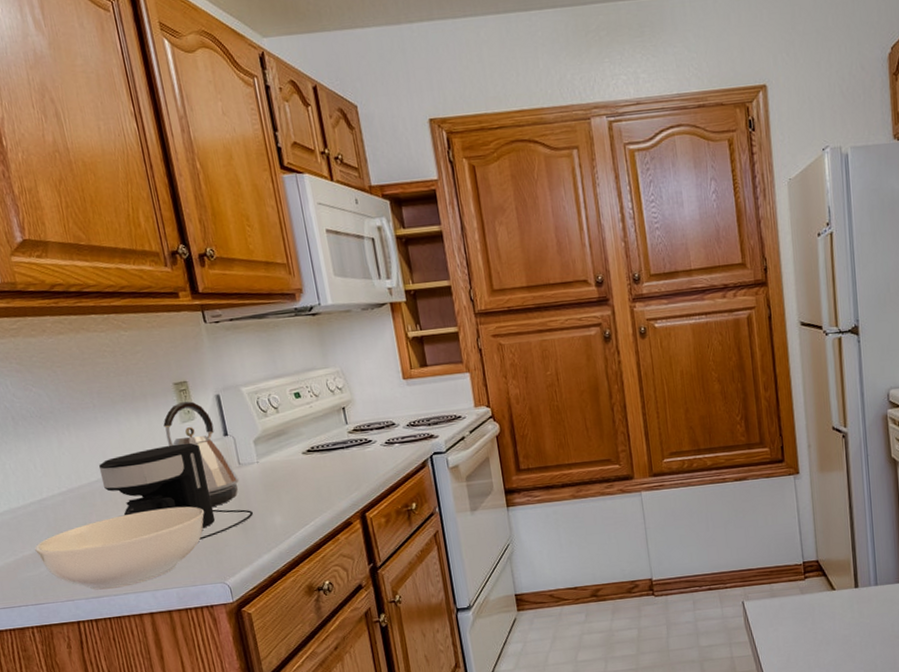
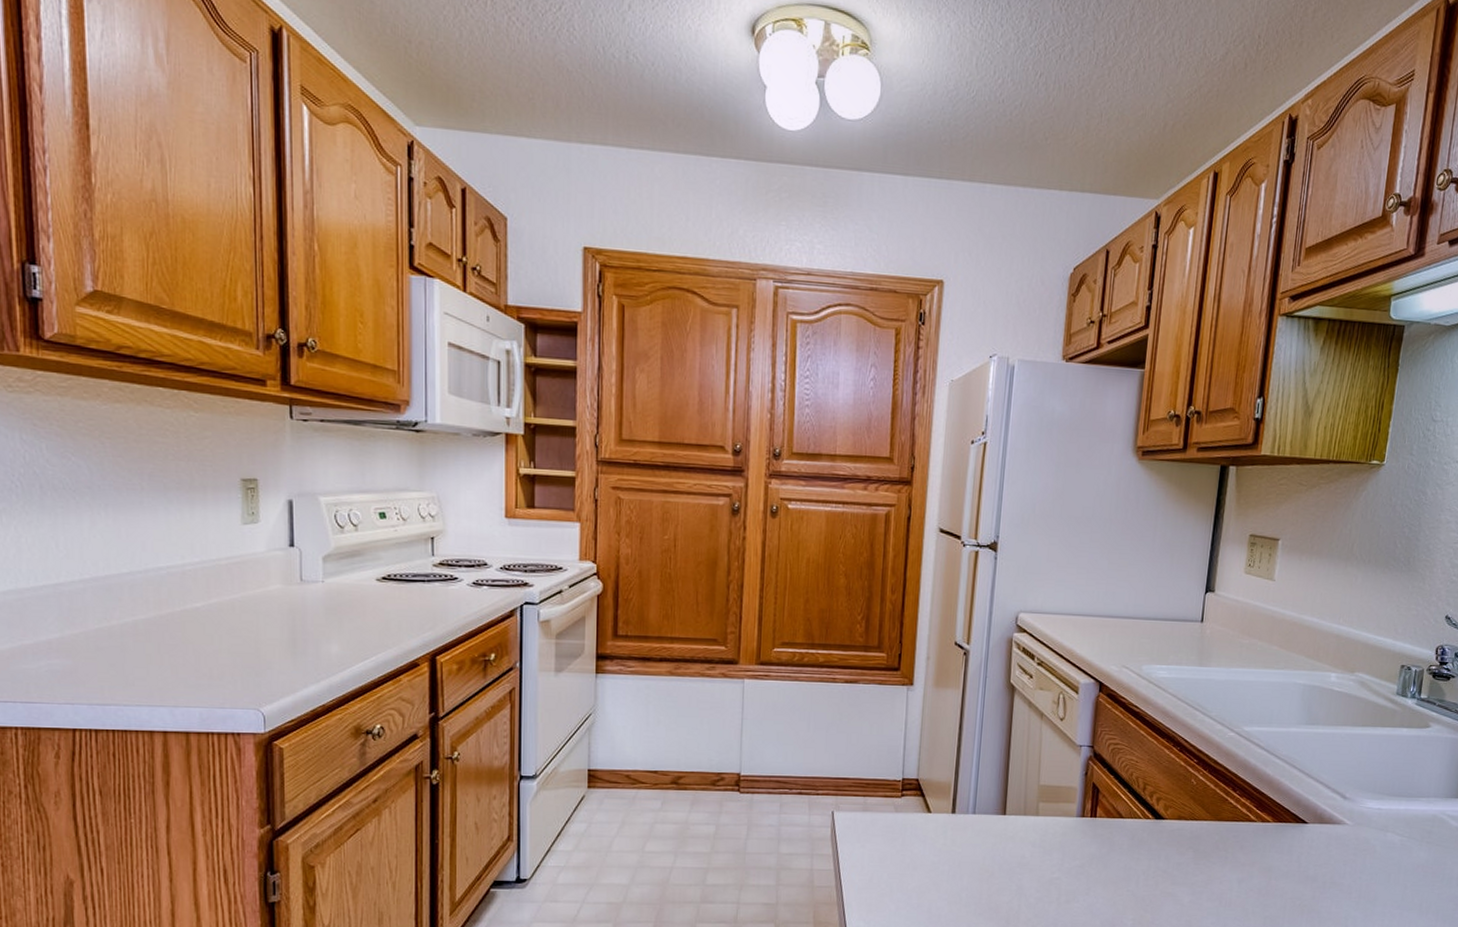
bowl: present [34,506,205,591] -> none [36,615,251,698]
coffee maker: present [98,442,253,540] -> none [134,546,306,658]
kettle: present [163,401,240,508] -> none [220,500,298,624]

